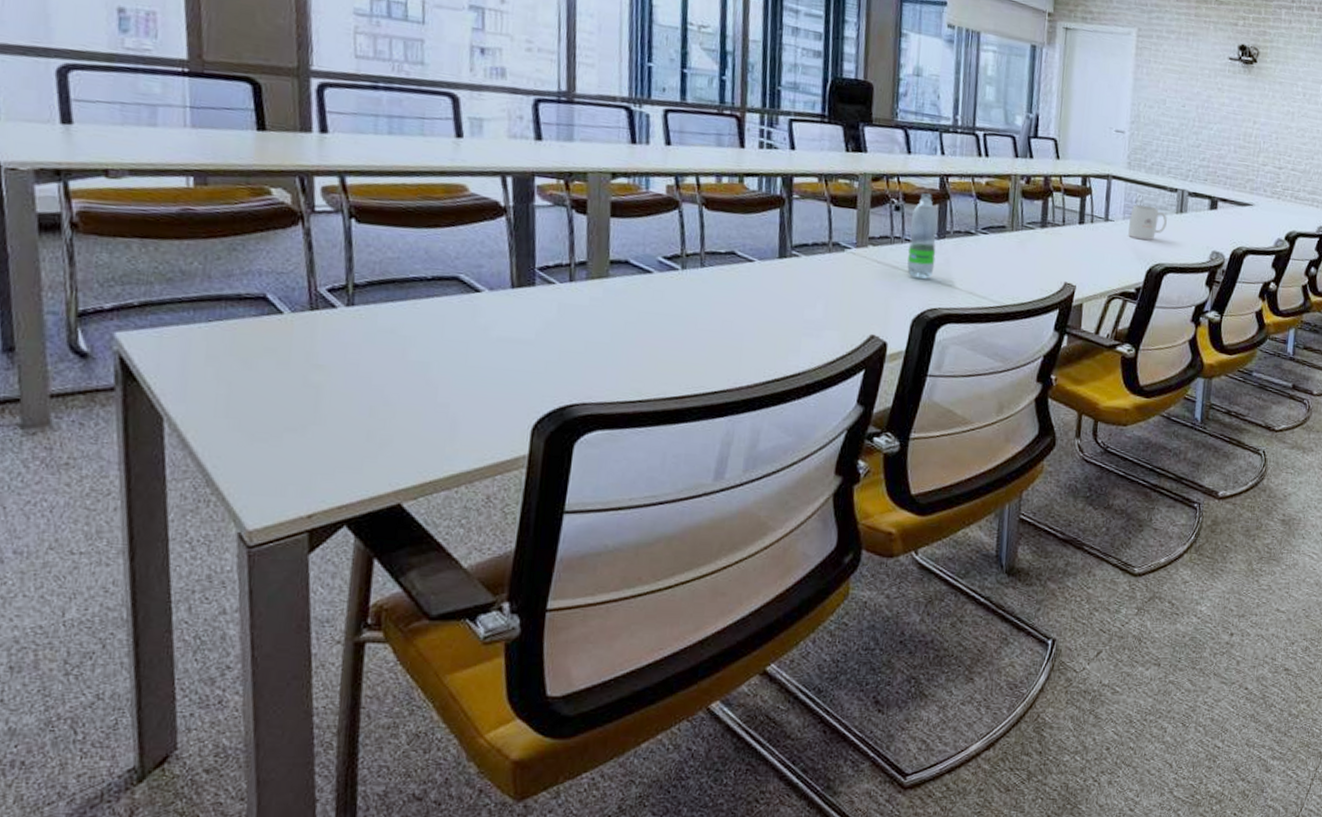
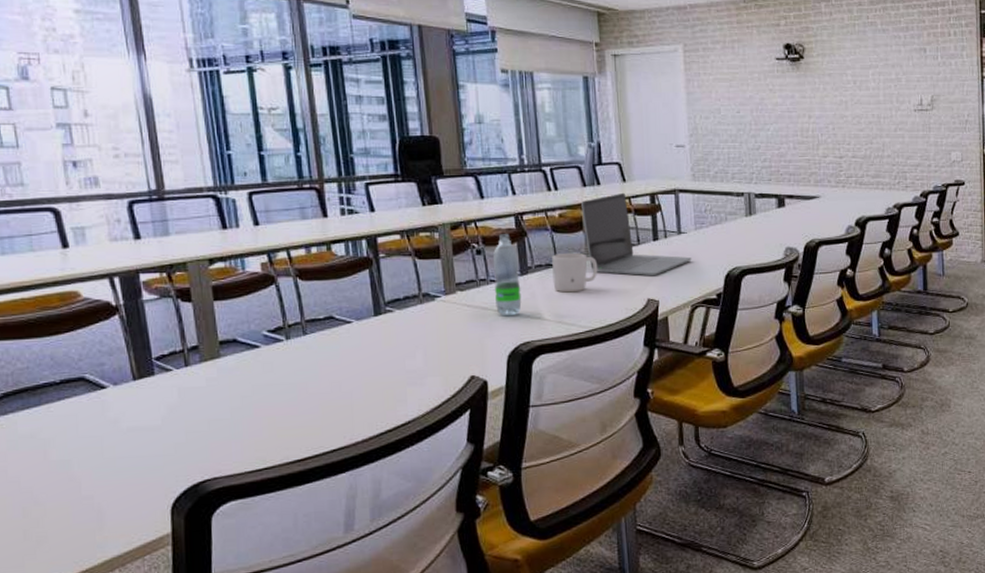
mug: none [970,222,1019,265] -> present [552,252,598,293]
laptop: none [1010,169,1116,260] -> present [581,192,692,276]
mug: present [1128,204,1167,241] -> none [701,213,738,247]

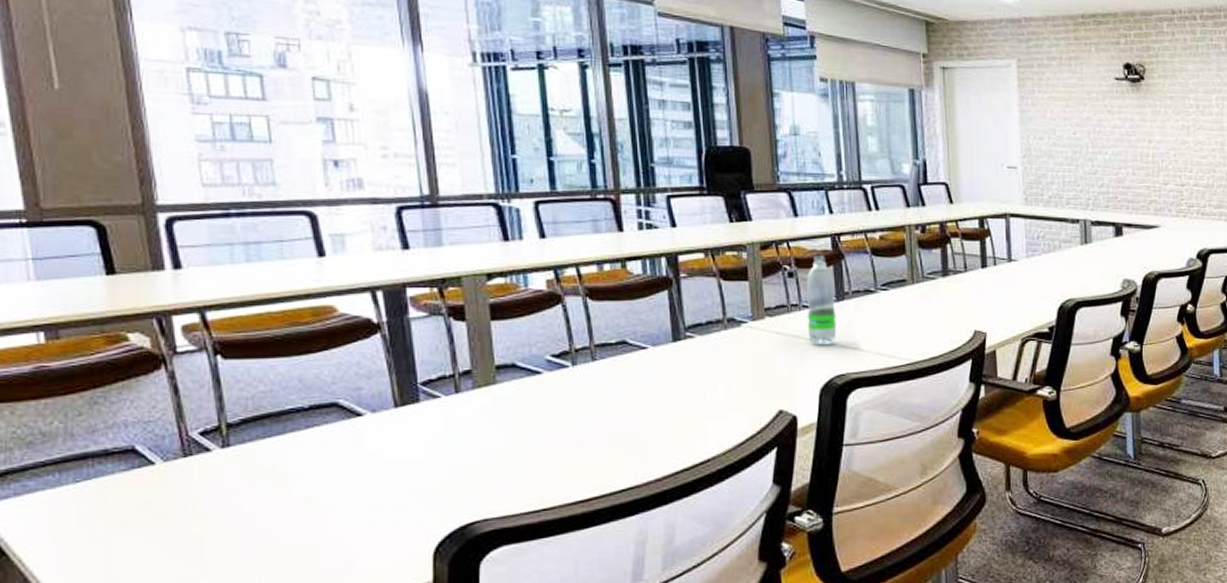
mug: present [552,252,598,293] -> none [871,278,921,322]
laptop: present [581,192,692,276] -> none [904,215,1023,306]

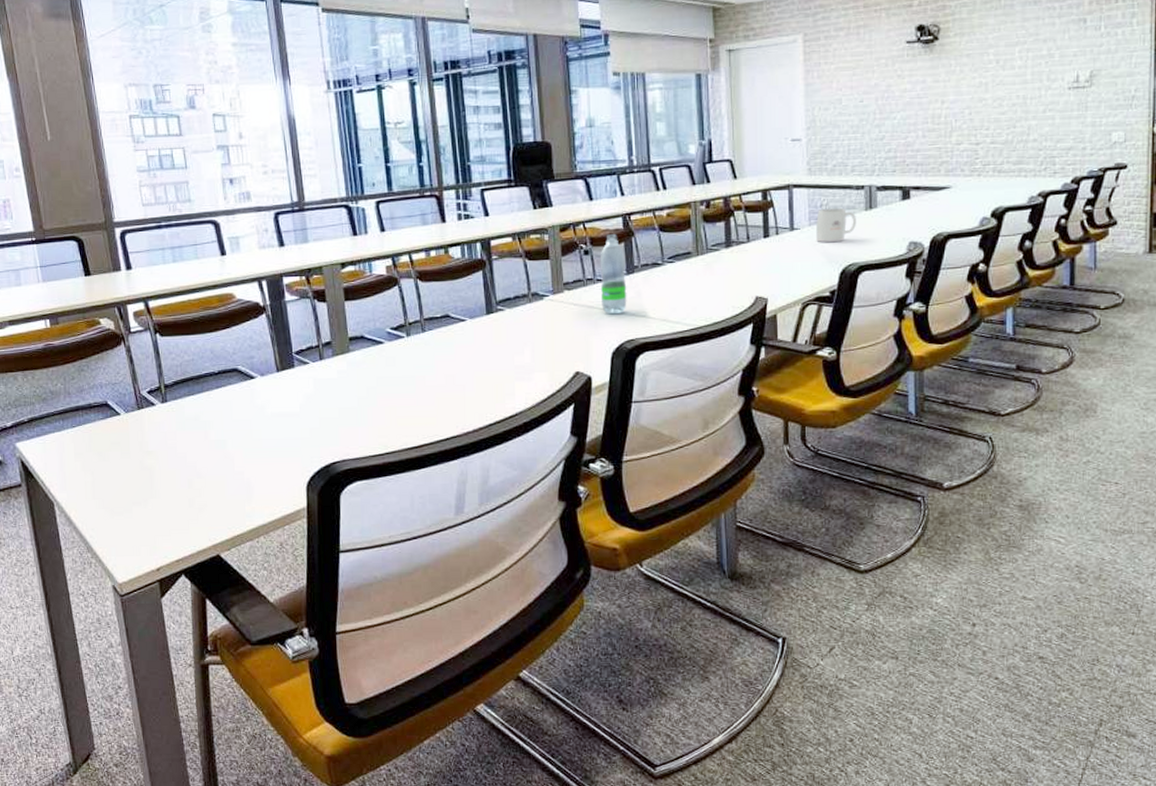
mug: none [1033,240,1072,277] -> present [816,207,856,243]

